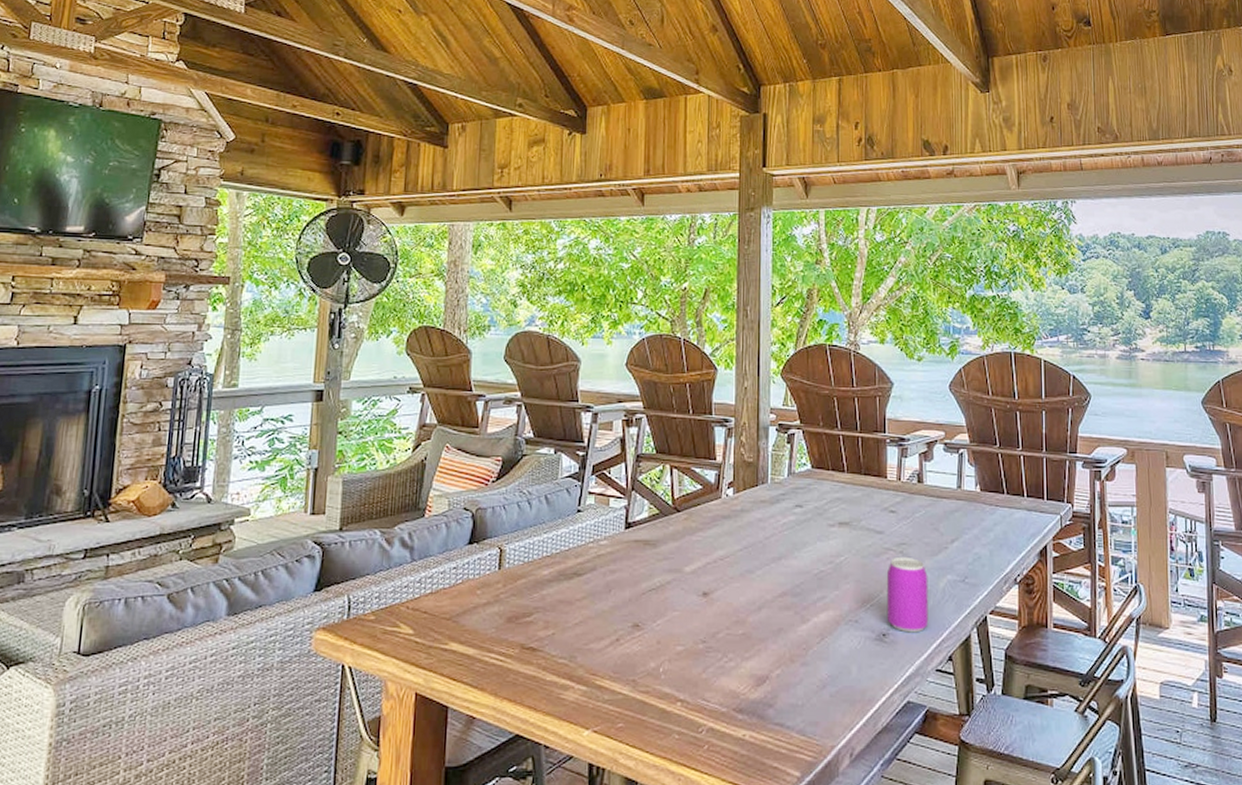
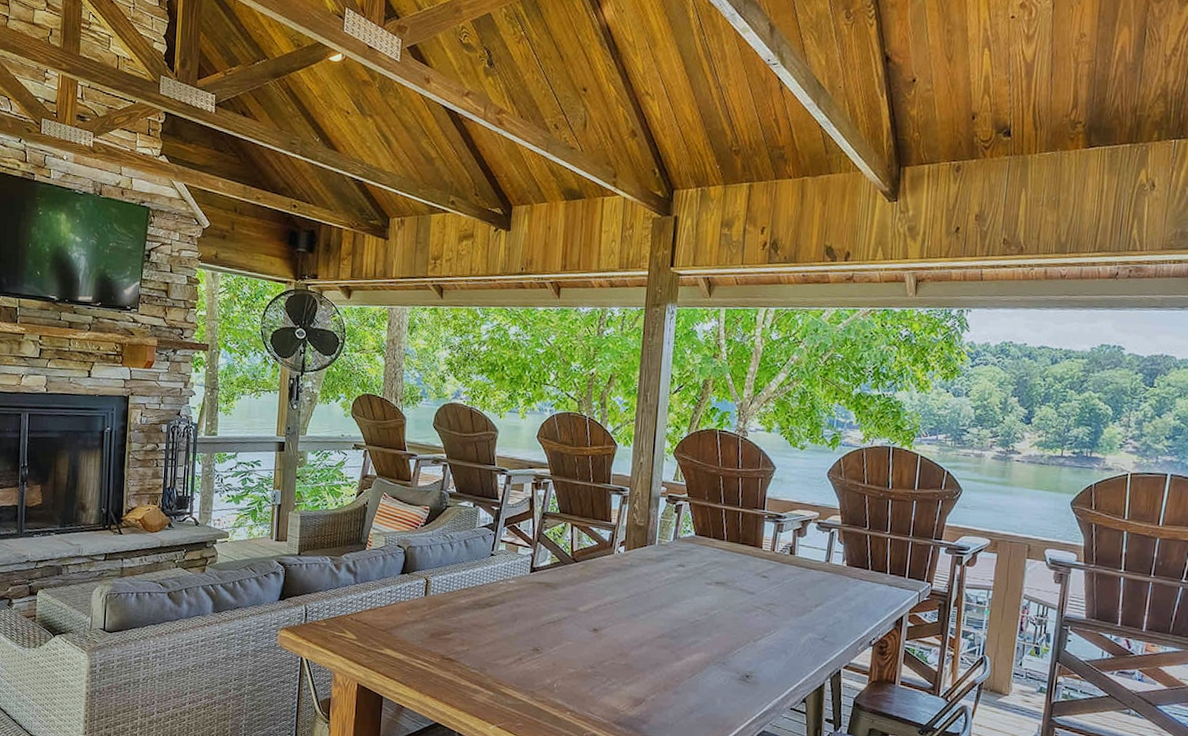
beverage can: present [886,556,929,633] -> none [751,614,791,678]

